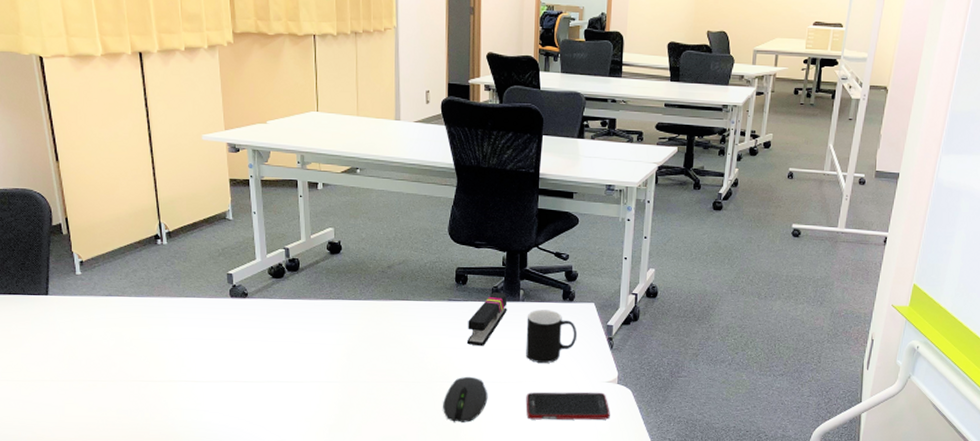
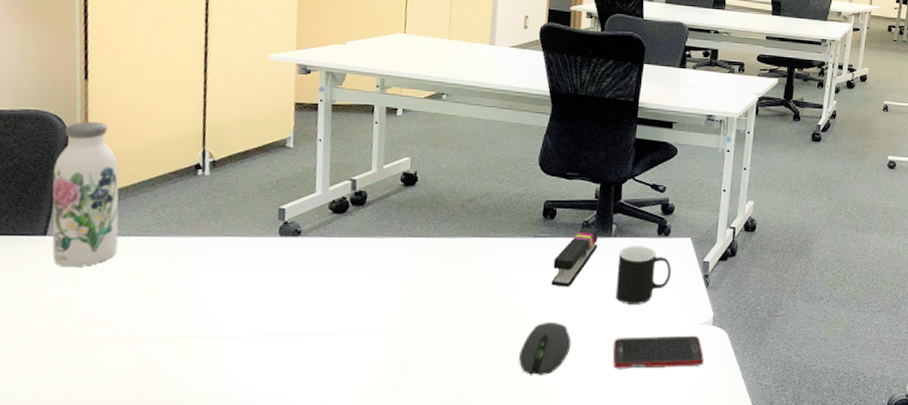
water bottle: none [44,198,103,322] -> present [52,121,119,268]

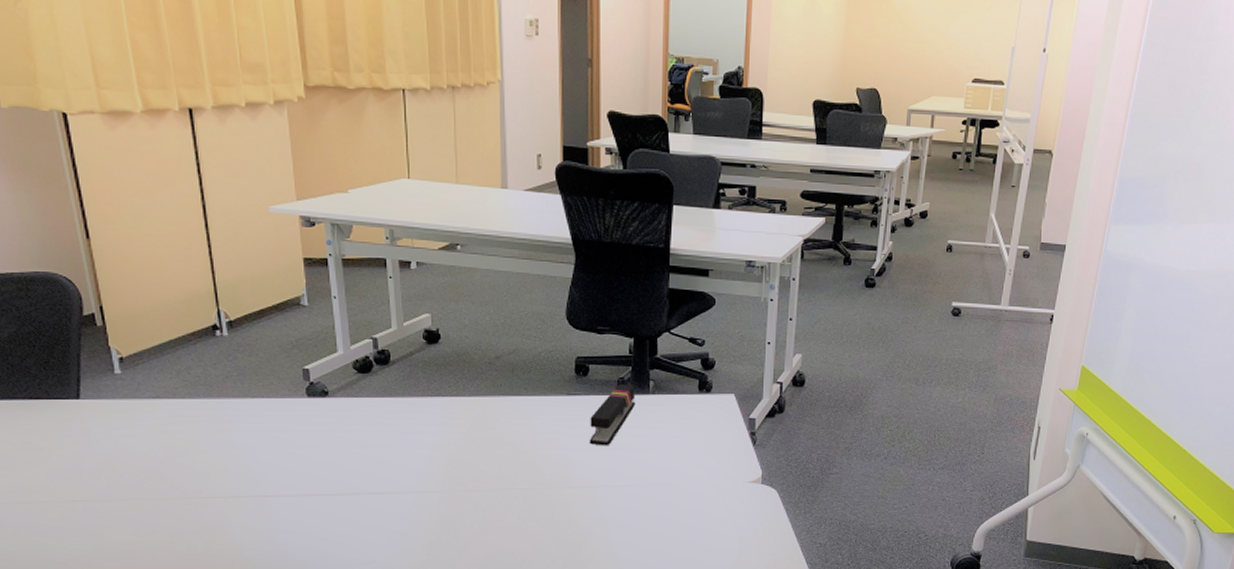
water bottle: present [52,121,119,268] -> none [73,283,150,430]
computer mouse: present [519,321,572,375] -> none [563,480,615,533]
cell phone: present [612,335,704,369] -> none [658,494,754,527]
cup: present [615,246,672,304] -> none [657,403,716,463]

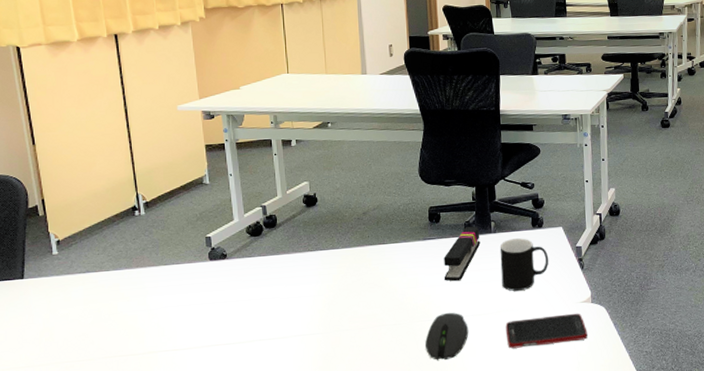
computer mouse: none [563,480,615,533] -> present [425,312,469,360]
cup: none [657,403,716,463] -> present [499,238,549,291]
cell phone: none [658,494,754,527] -> present [505,313,588,349]

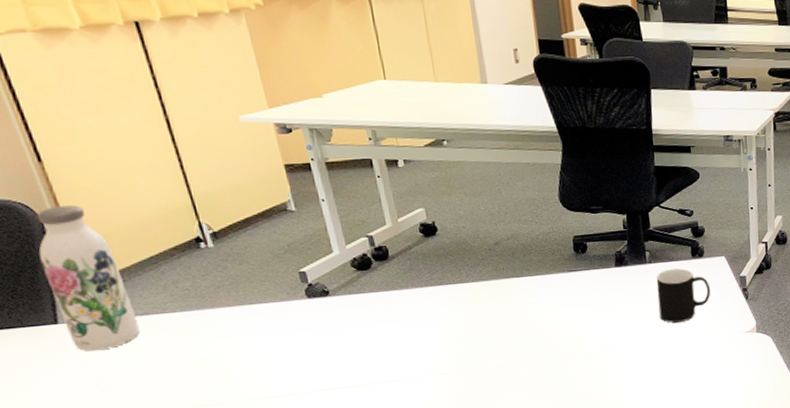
water bottle: none [20,179,81,304] -> present [36,205,140,351]
computer mouse: present [425,312,469,360] -> none [576,346,625,395]
stapler: present [444,226,481,282] -> none [593,256,635,315]
cell phone: present [505,313,588,349] -> none [664,343,753,380]

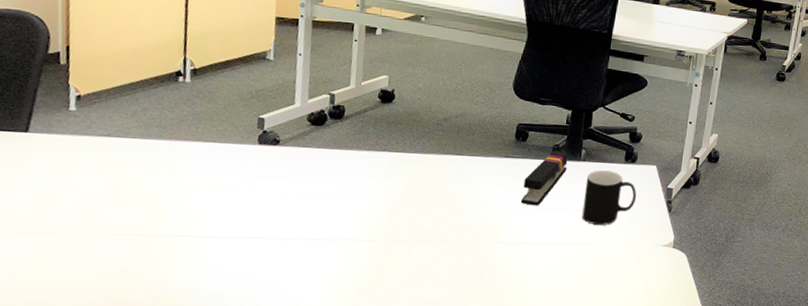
water bottle: present [36,205,140,351] -> none [33,24,101,164]
stapler: none [593,256,635,315] -> present [520,150,568,206]

